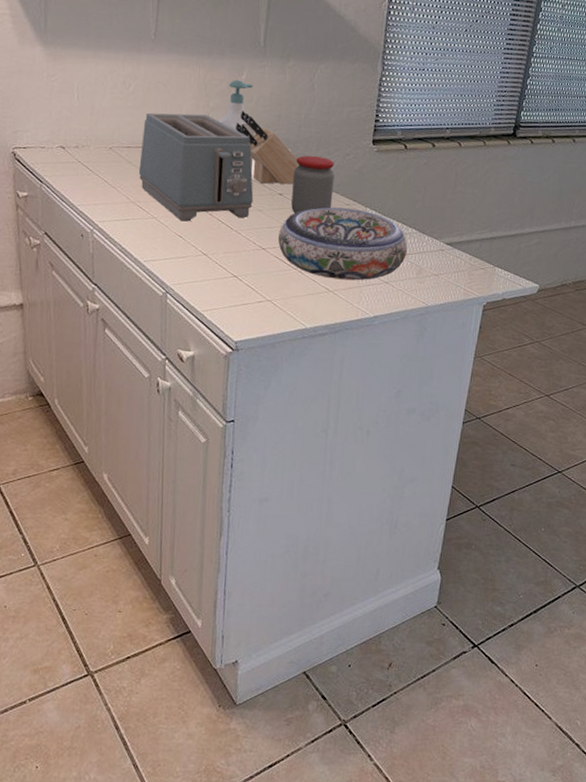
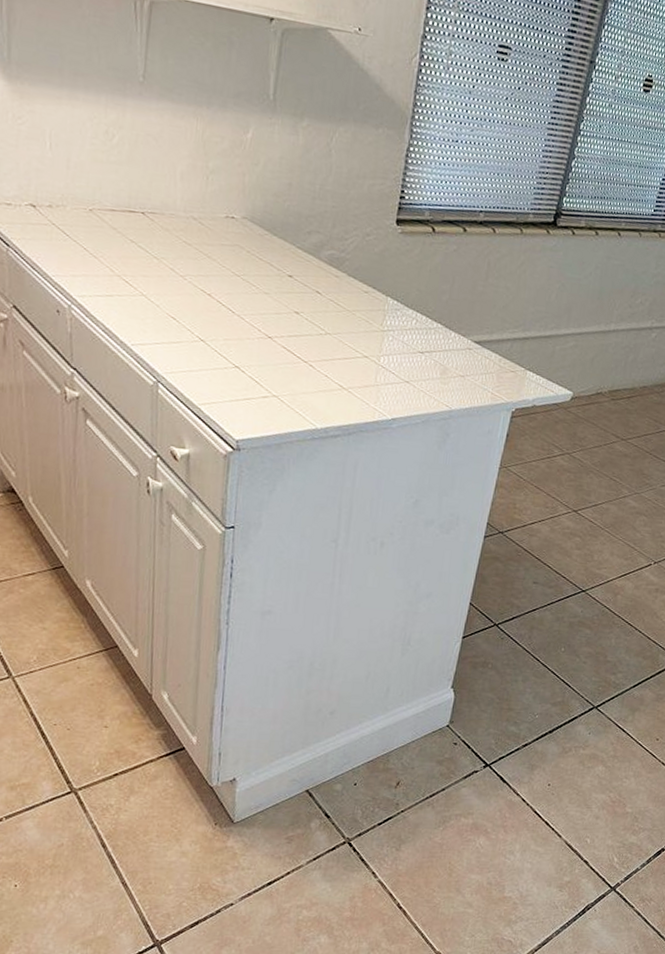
toaster: present [138,112,254,222] -> none [124,170,259,302]
soap bottle: present [218,80,255,170] -> none [219,138,262,246]
knife block: present [236,111,300,185] -> none [239,175,313,266]
bowl: present [278,206,407,281] -> none [286,293,432,379]
jar: present [291,155,335,214] -> none [302,232,352,300]

